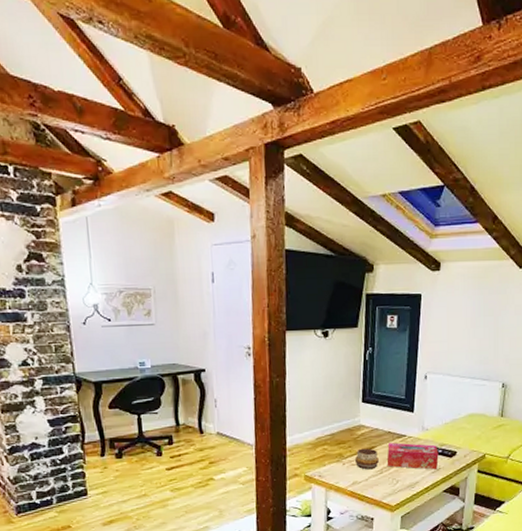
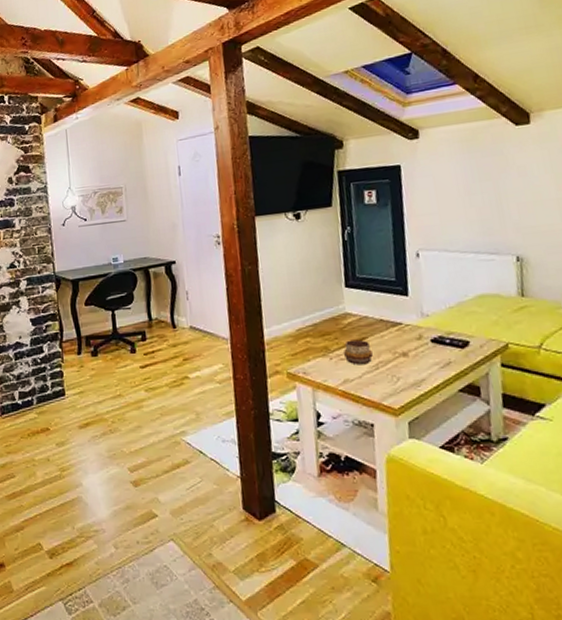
tissue box: present [387,442,439,470] -> none [381,332,448,364]

